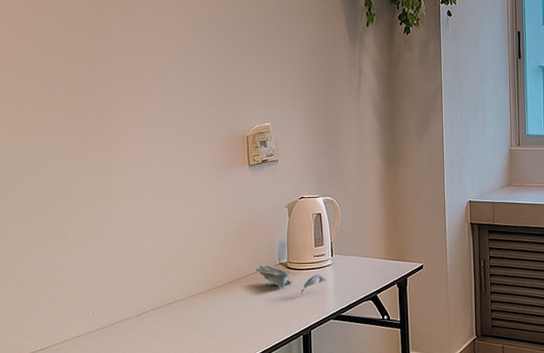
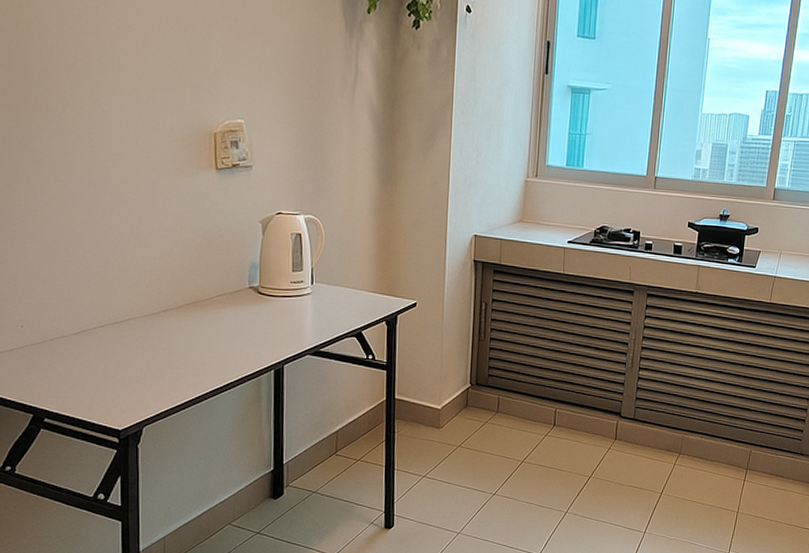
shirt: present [256,264,327,295] -> none [222,286,305,325]

